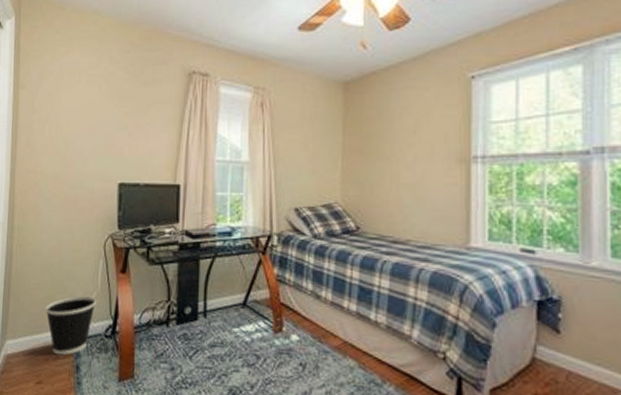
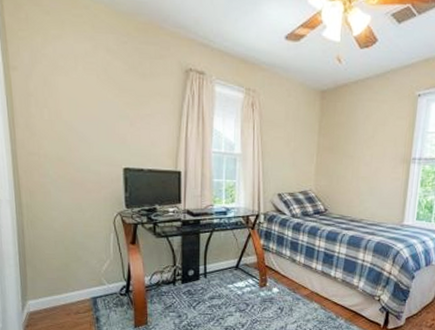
wastebasket: present [45,296,96,356] -> none [63,263,110,311]

